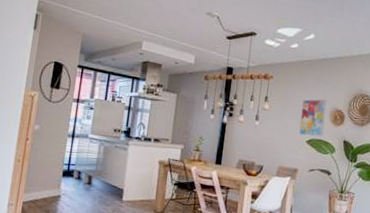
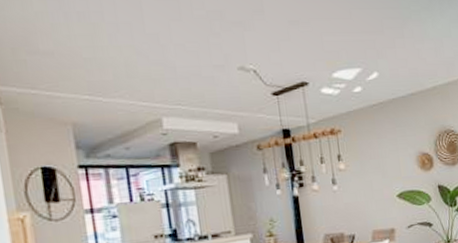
wall art: present [299,99,327,137] -> none [382,144,414,191]

